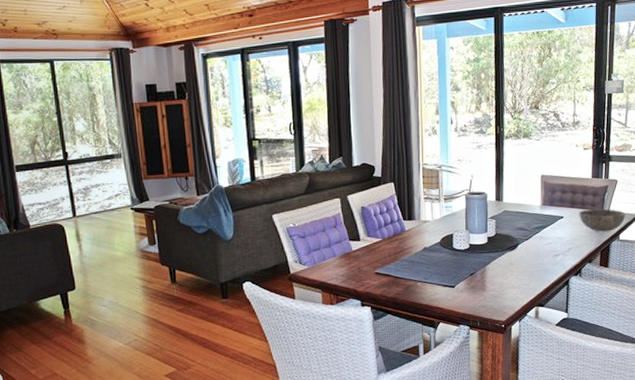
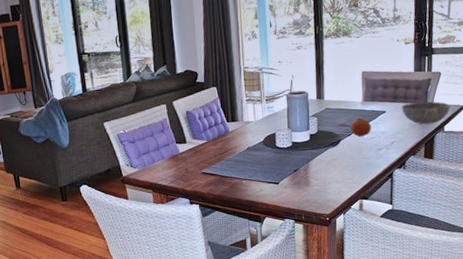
fruit: none [528,222,549,242] -> present [350,117,371,137]

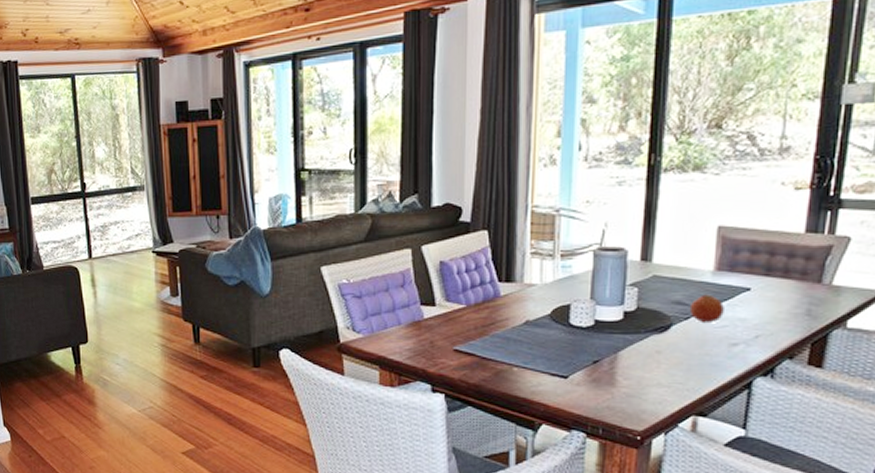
bowl: present [401,101,450,125] -> none [777,279,861,314]

